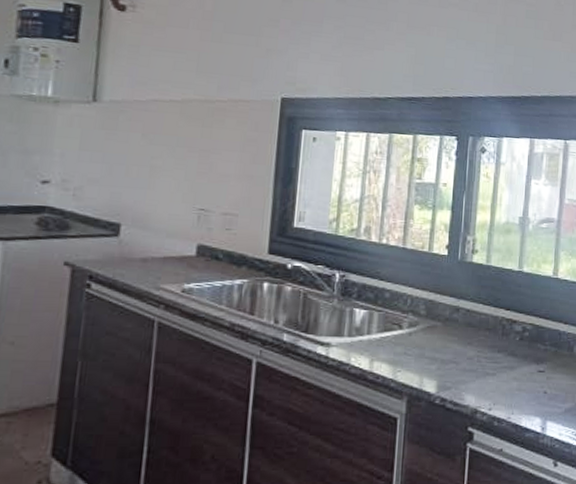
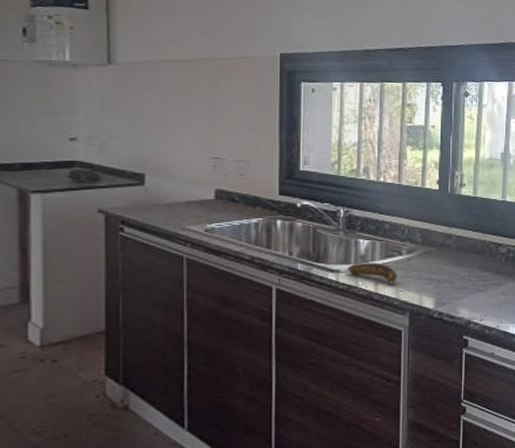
banana: none [339,336,396,365] -> present [348,263,398,286]

